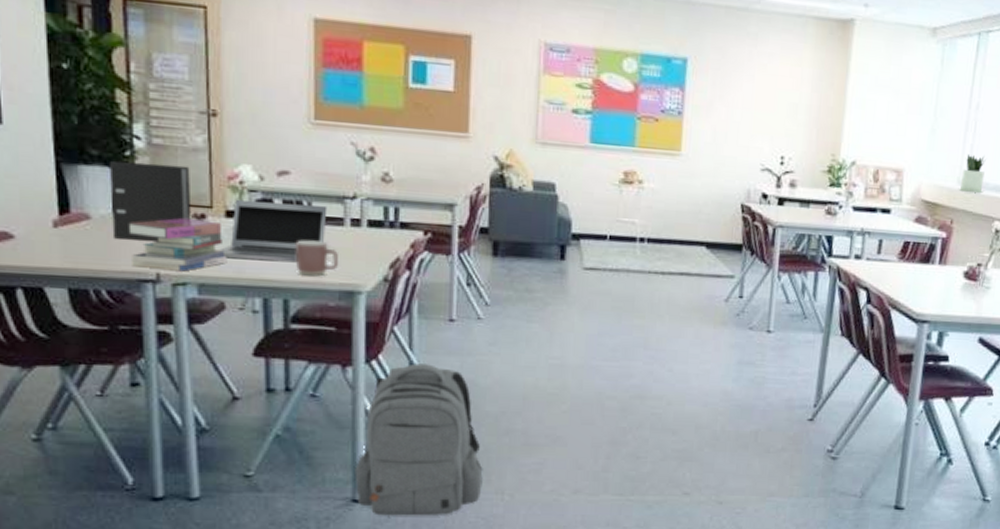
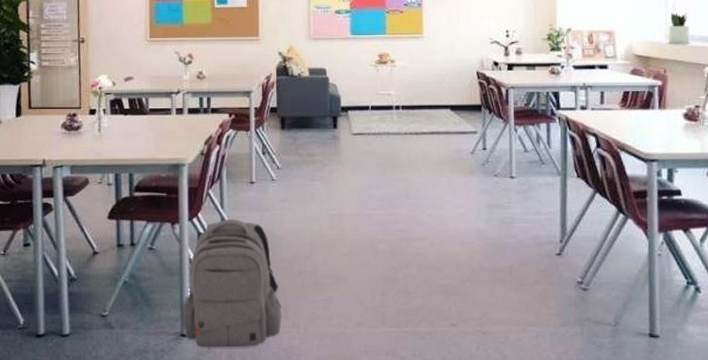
binder: present [108,160,192,241] -> none [14,80,67,136]
books: present [128,217,227,272] -> none [25,117,91,157]
laptop: present [221,200,328,261] -> none [86,100,159,144]
mug: present [295,240,338,276] -> none [137,127,167,154]

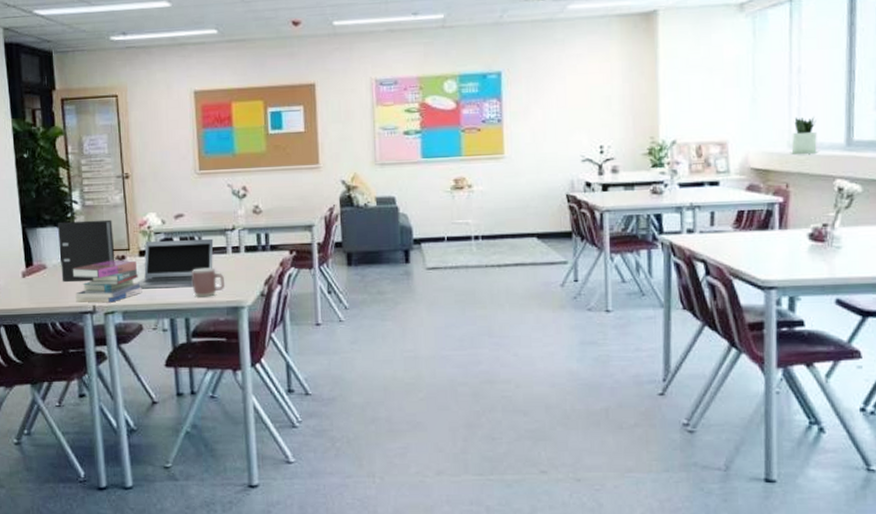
binder: none [14,80,67,136] -> present [57,219,115,282]
books: none [25,117,91,157] -> present [72,260,142,303]
laptop: none [86,100,159,144] -> present [137,238,214,288]
mug: none [137,127,167,154] -> present [191,268,224,297]
backpack: present [182,219,282,348] -> none [249,364,356,499]

